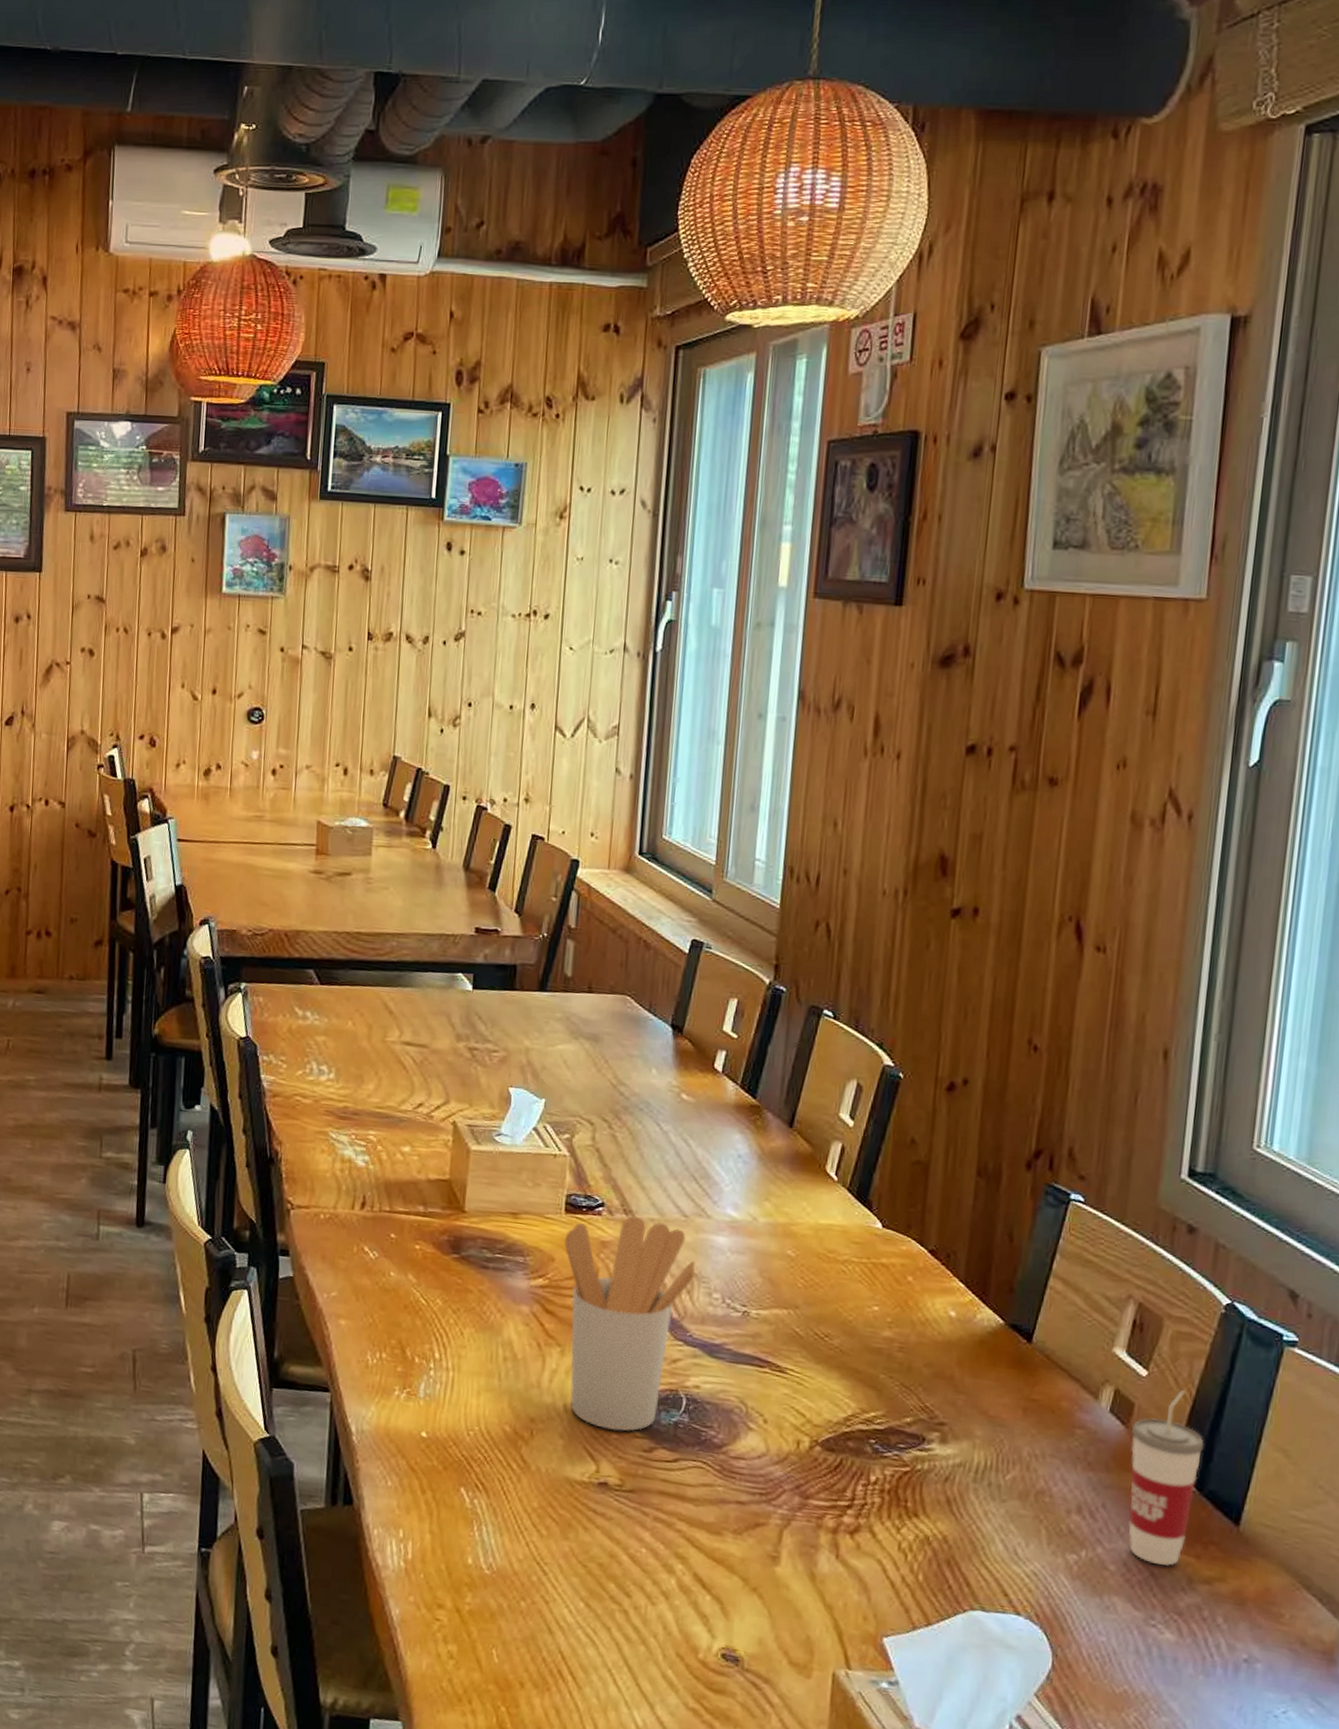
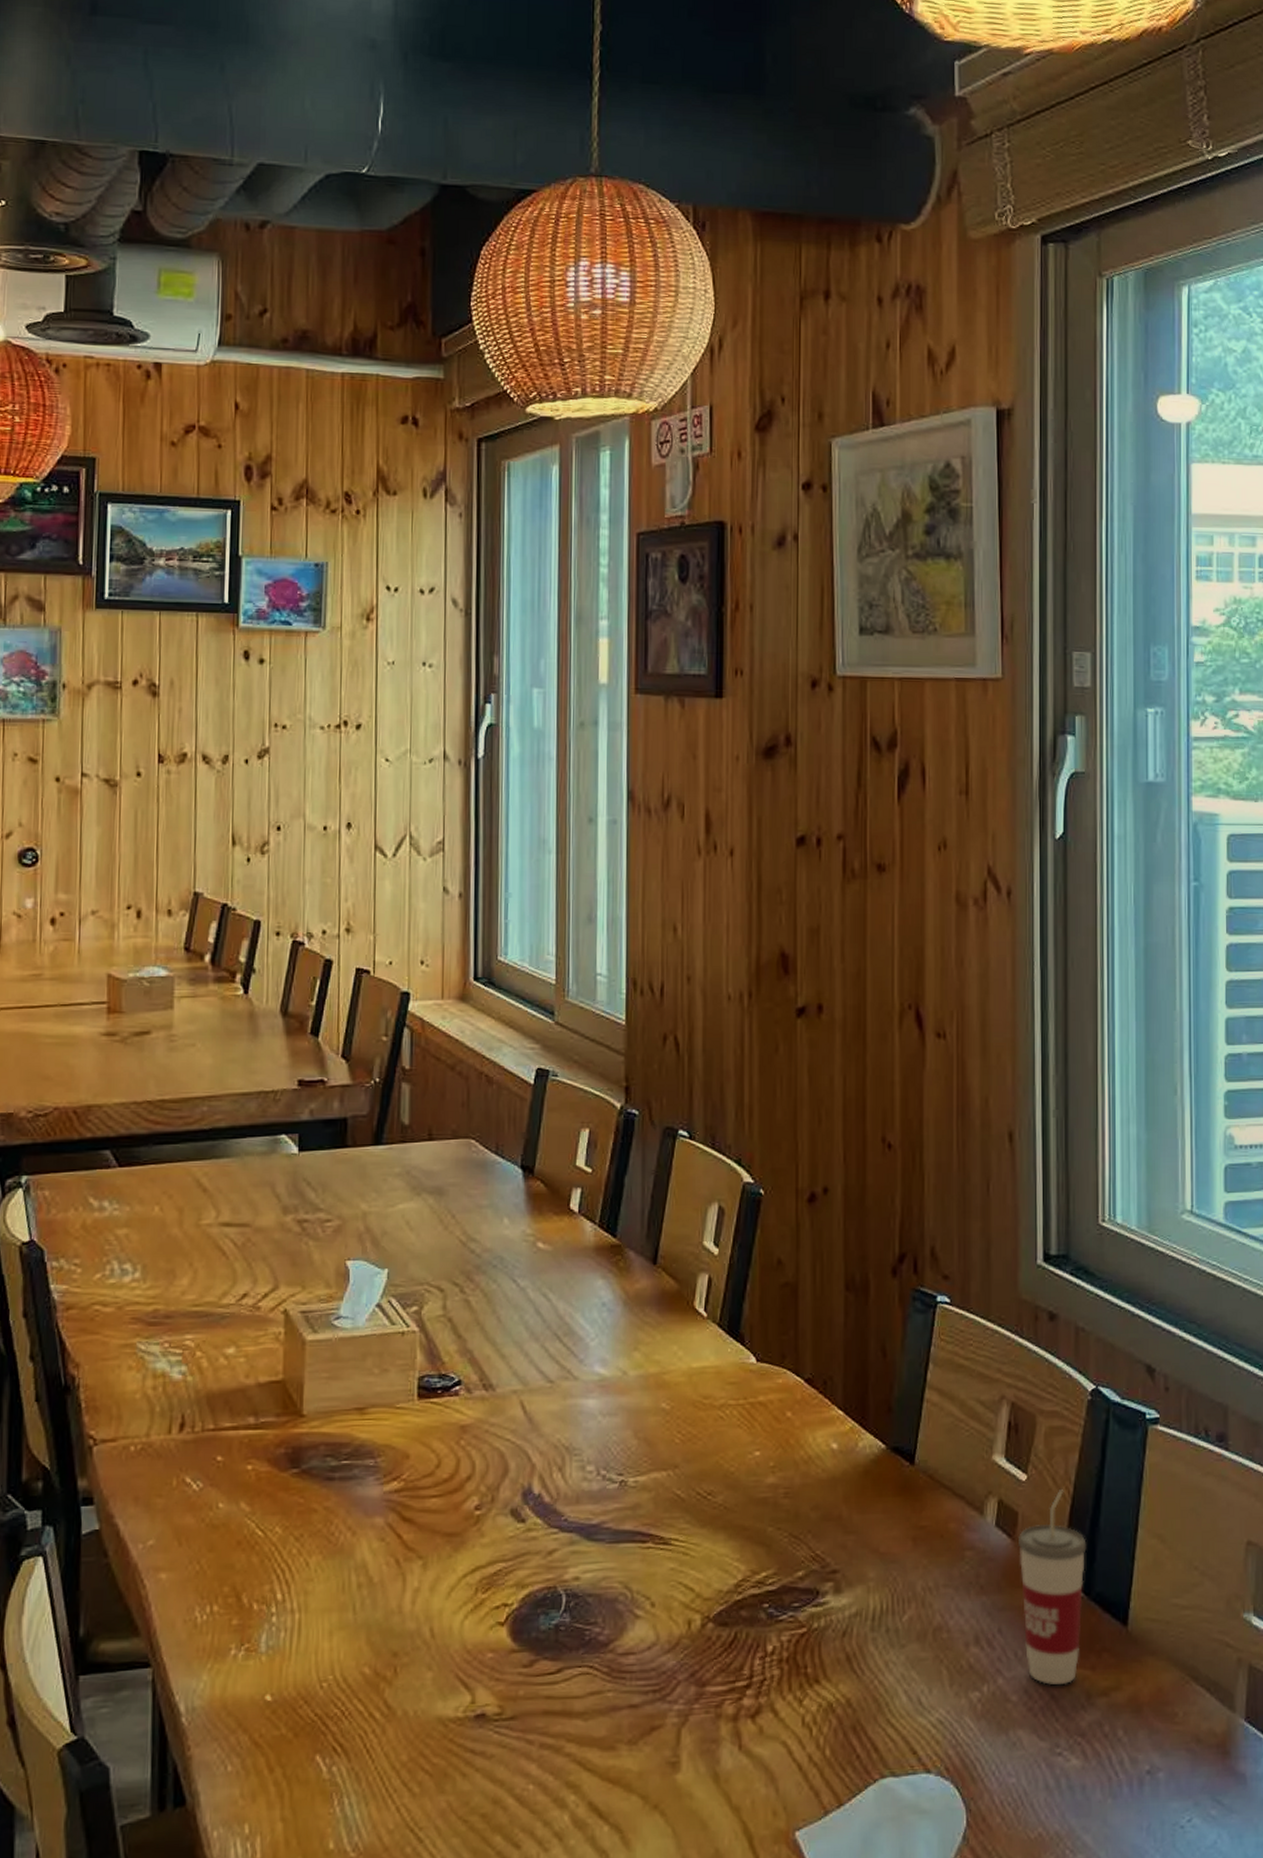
utensil holder: present [564,1215,697,1431] -> none [420,1390,567,1650]

